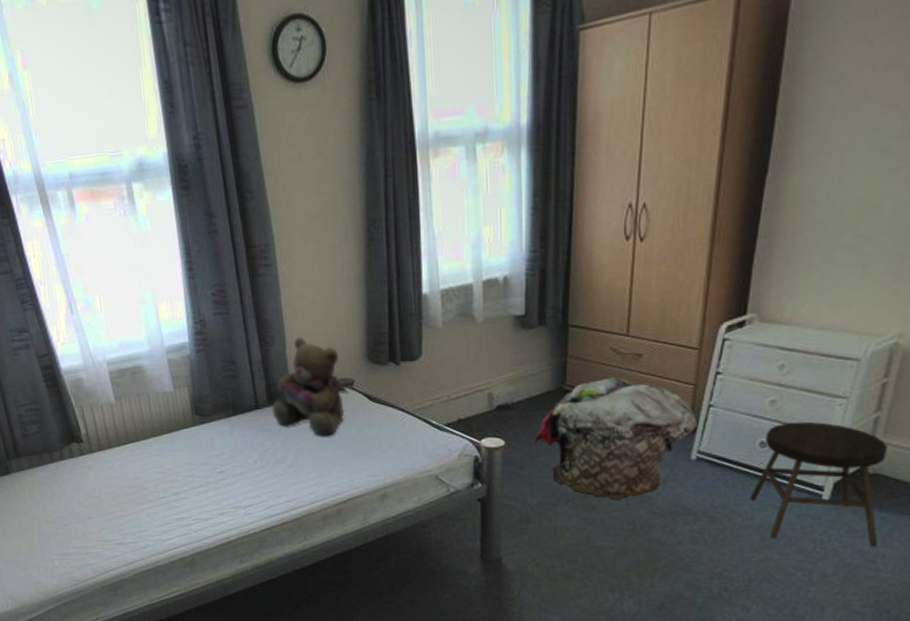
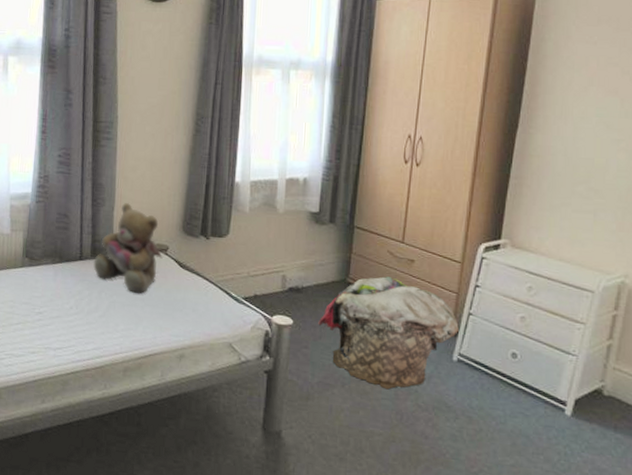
stool: present [750,421,887,546] -> none [503,338,619,466]

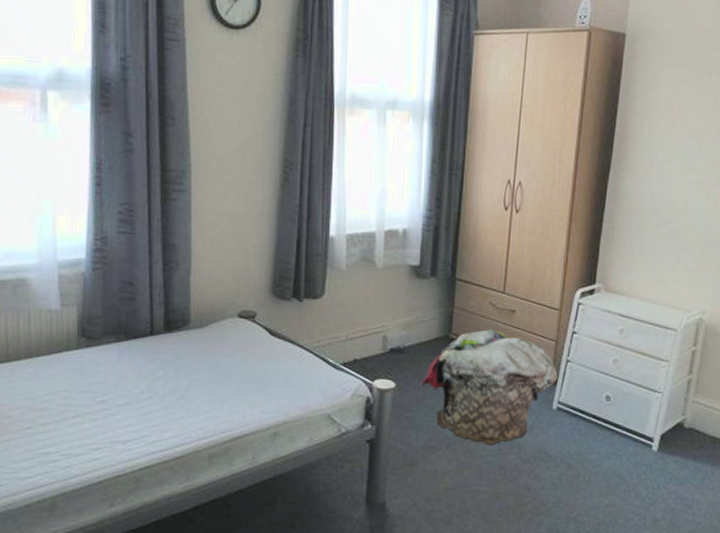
teddy bear: present [93,202,163,294] -> none [167,264,250,370]

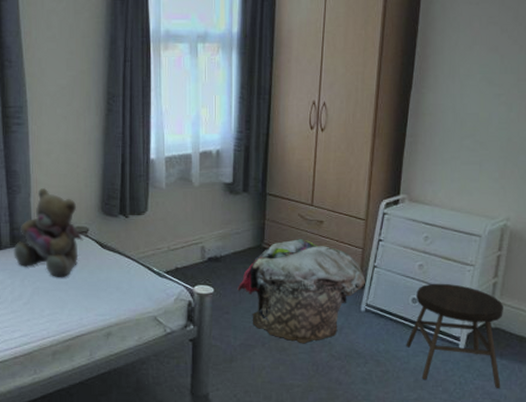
teddy bear: none [167,264,250,370] -> present [14,187,83,278]
stool: none [598,380,697,493] -> present [406,283,503,388]

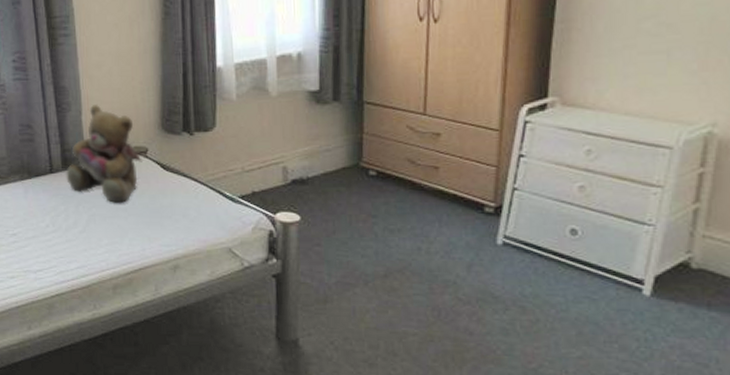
laundry basket: present [237,239,365,344] -> none [330,156,502,284]
stool: present [406,283,503,388] -> none [563,209,711,349]

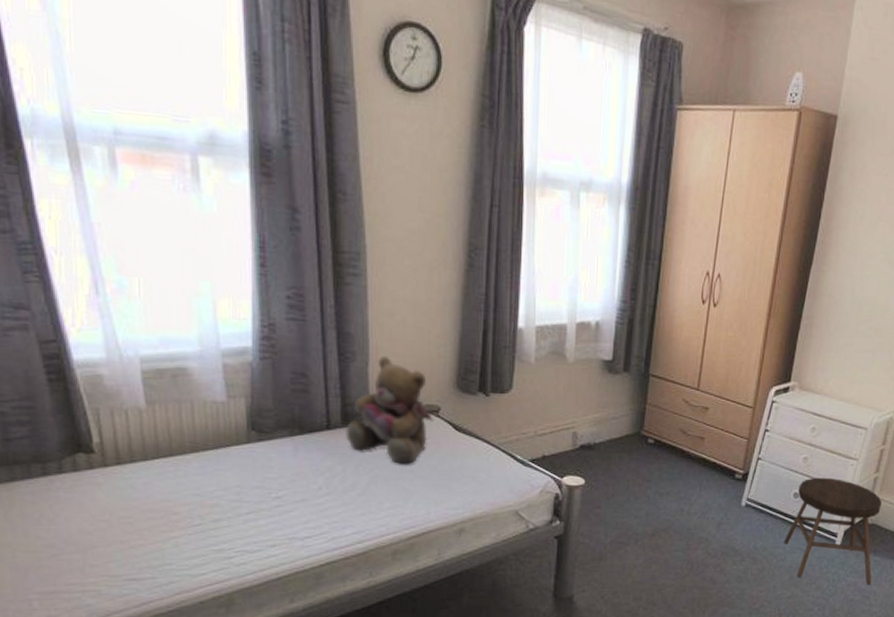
stool: none [563,209,711,349] -> present [784,477,882,585]

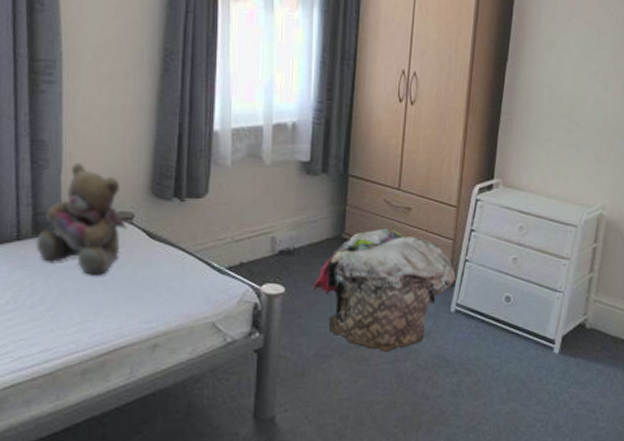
laundry basket: none [611,426,748,541] -> present [312,228,456,352]
stool: present [784,477,882,585] -> none [498,279,599,397]

